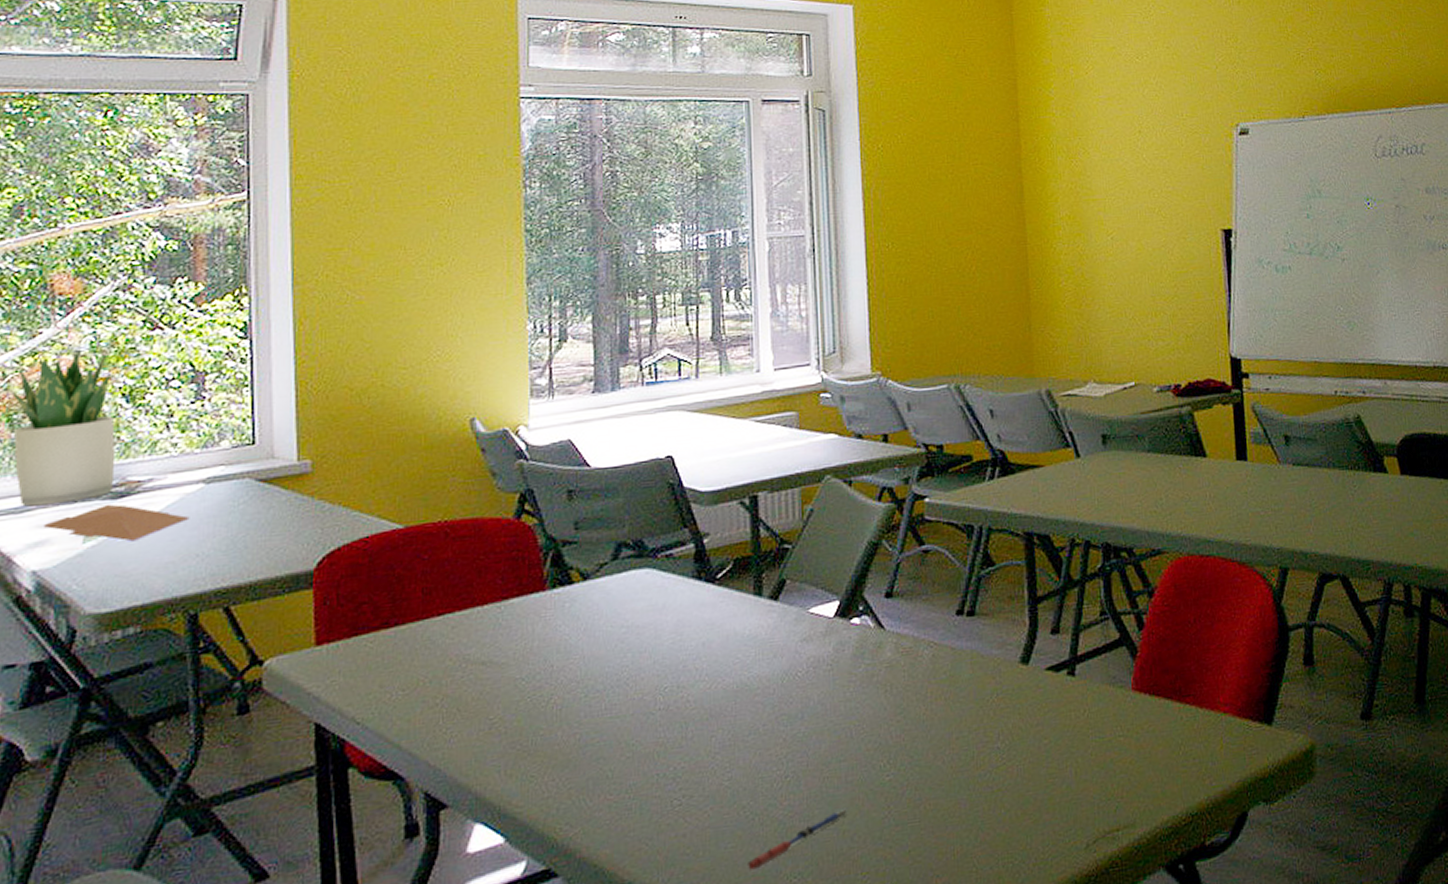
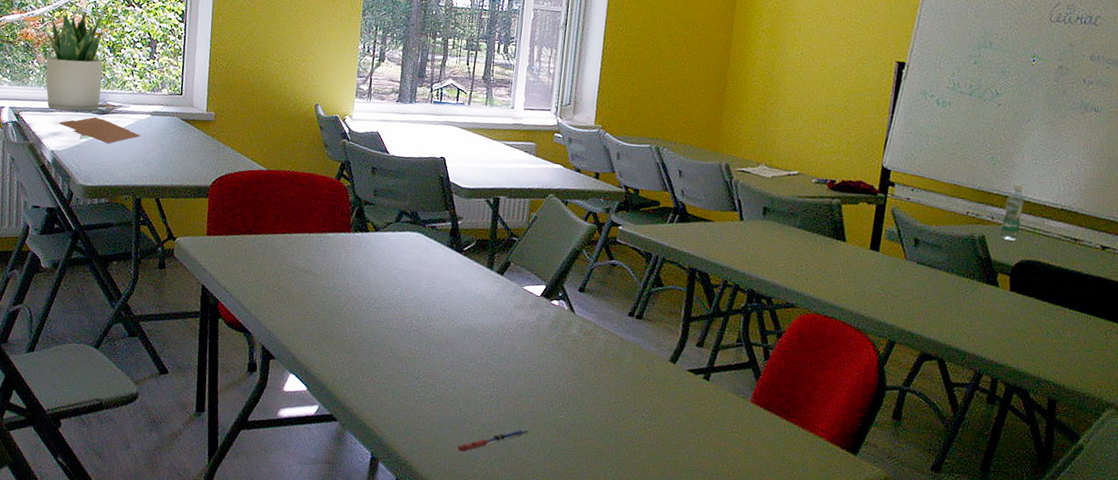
bottle: none [1374,347,1396,415] -> present [1000,184,1024,241]

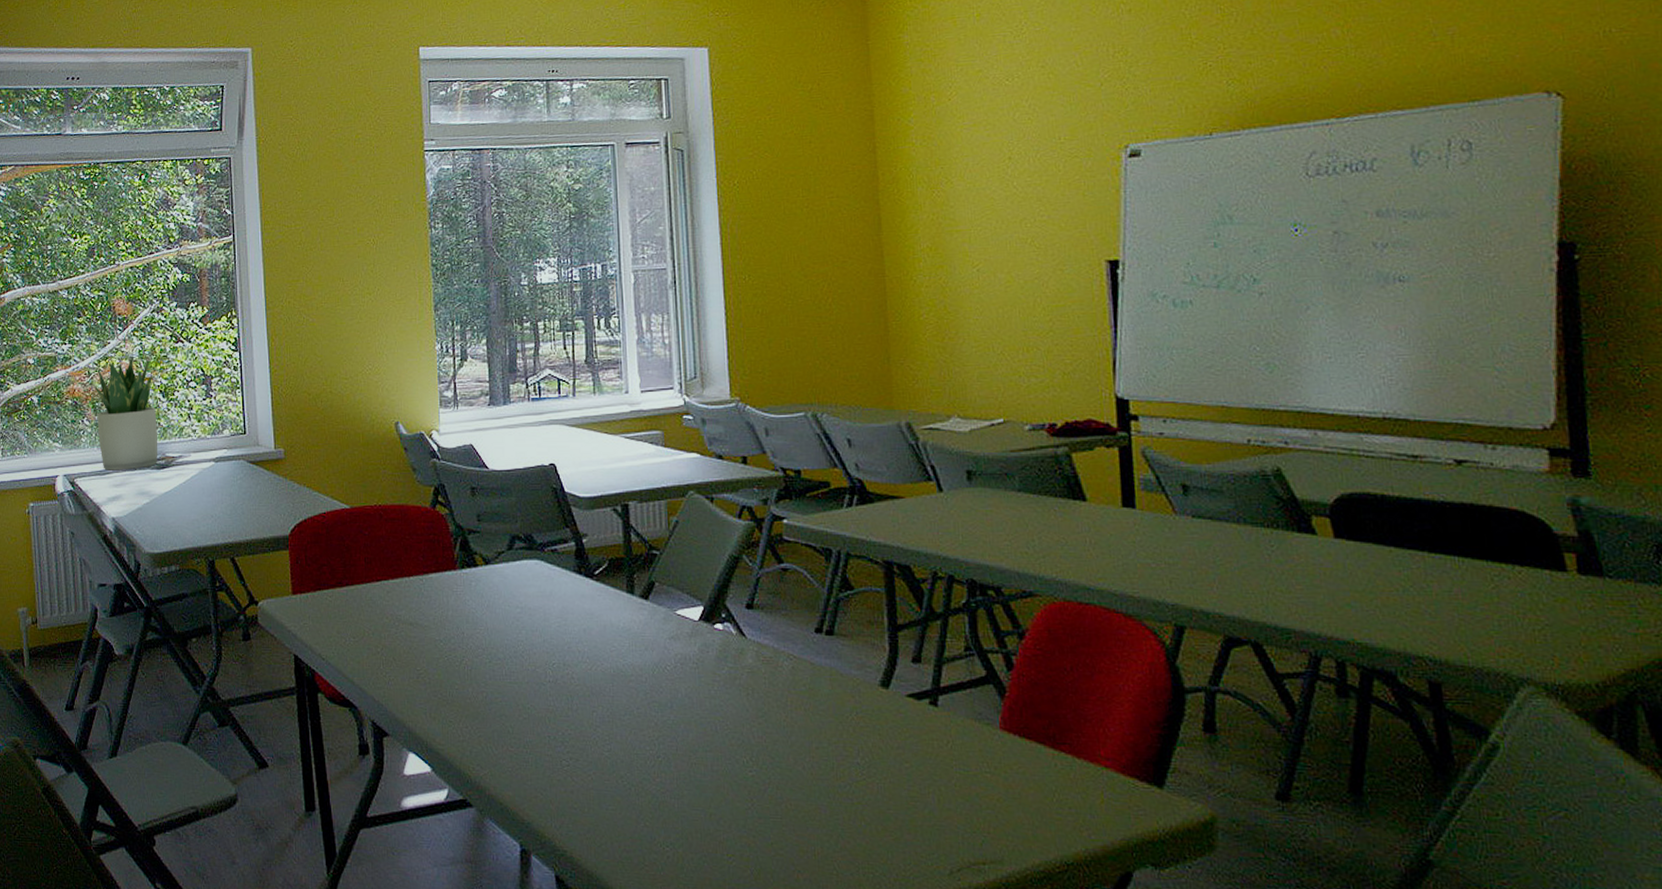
papers: present [59,116,141,144] -> none [117,472,206,502]
pen: present [457,428,529,453] -> none [625,793,714,833]
bottle: present [1000,184,1024,241] -> none [1300,393,1329,470]

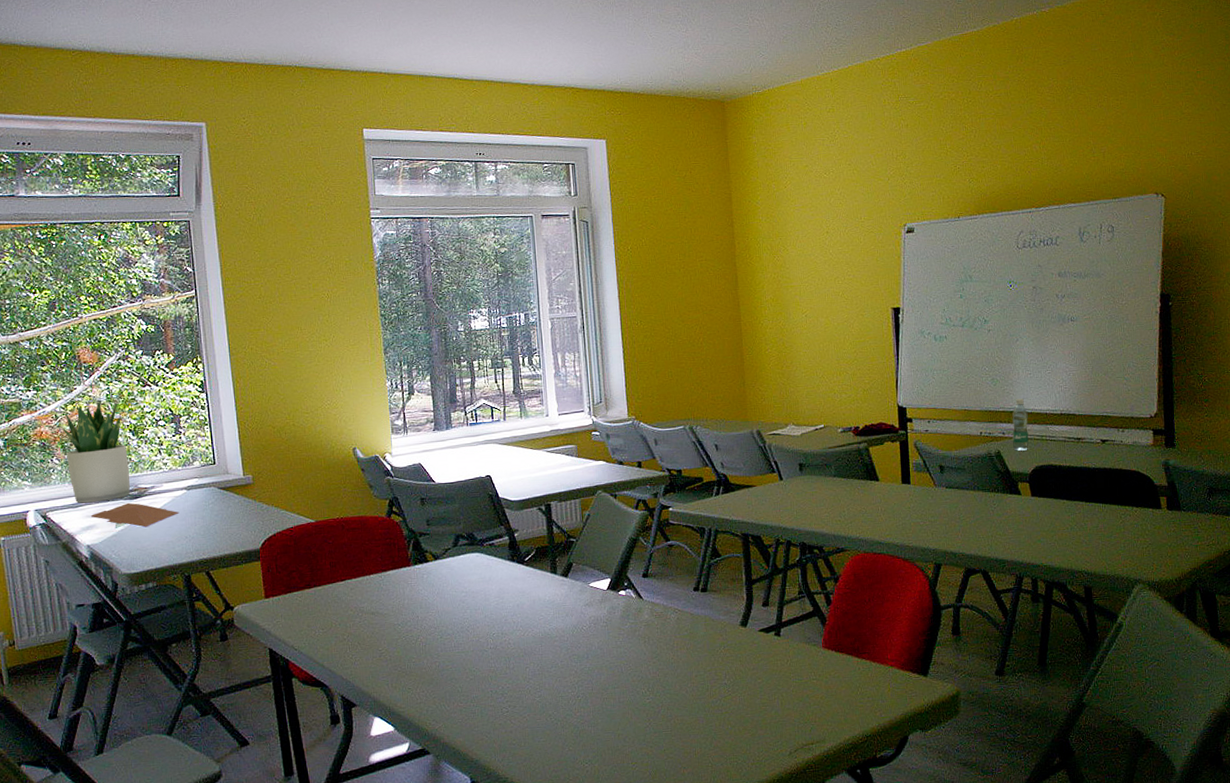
papers: none [117,472,206,502] -> present [90,502,179,528]
bottle: none [1300,393,1329,470] -> present [1012,398,1029,451]

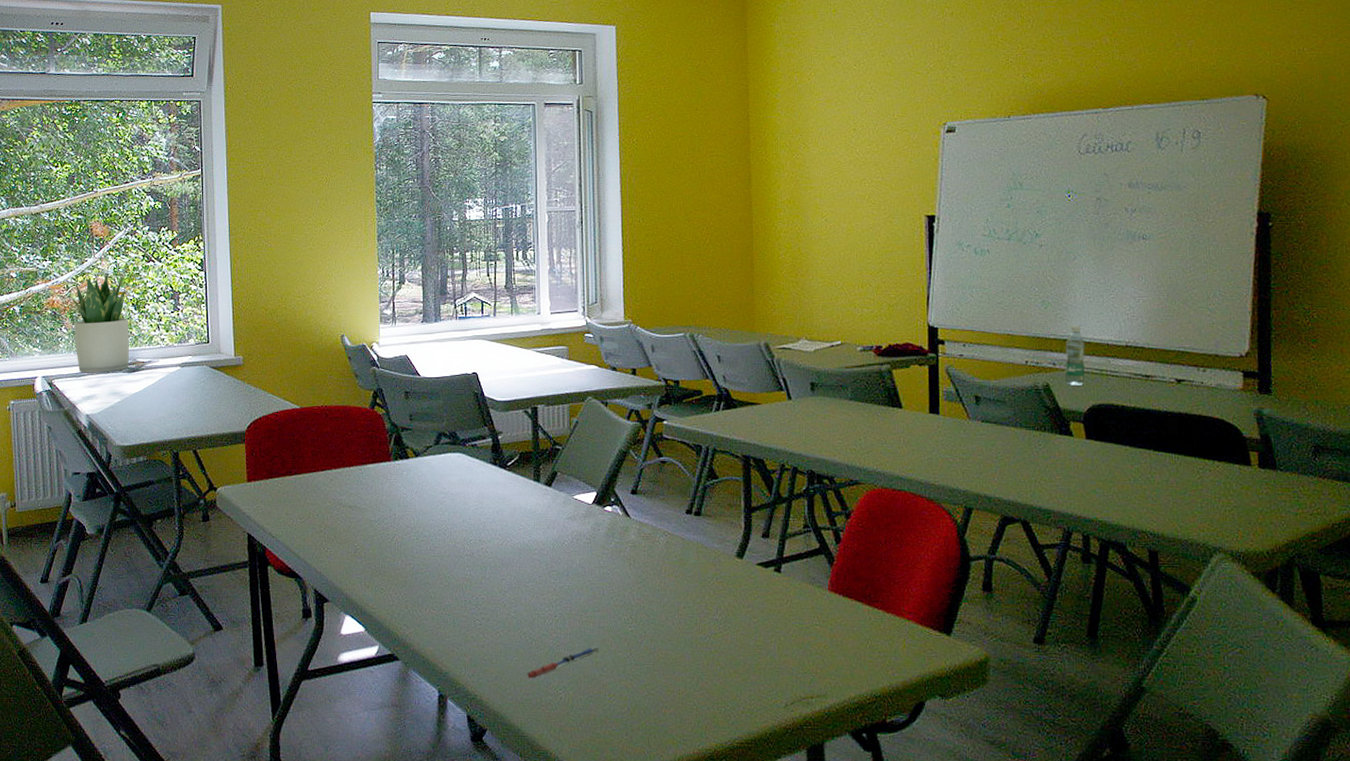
papers: present [90,502,179,528] -> none [91,375,172,401]
pen: none [553,719,621,757] -> present [526,645,600,679]

